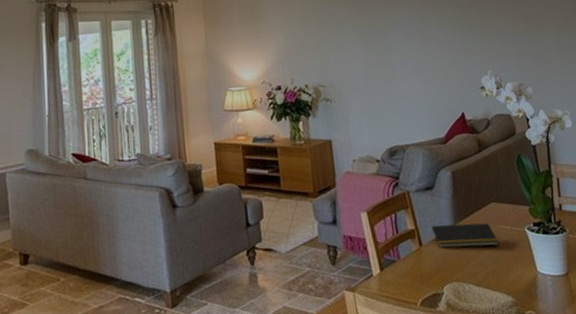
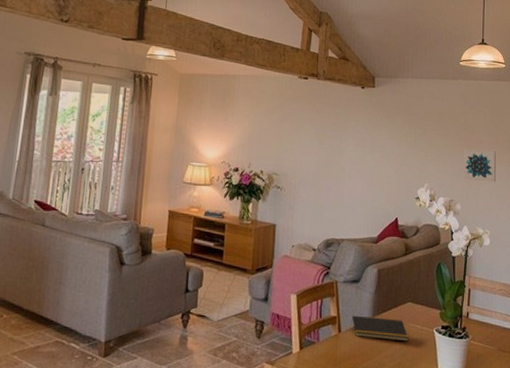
wall art: none [524,23,568,59] -> present [463,149,497,183]

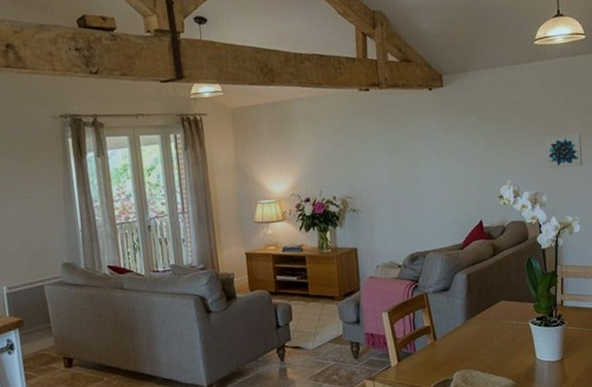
notepad: present [351,315,409,342] -> none [445,318,505,342]

